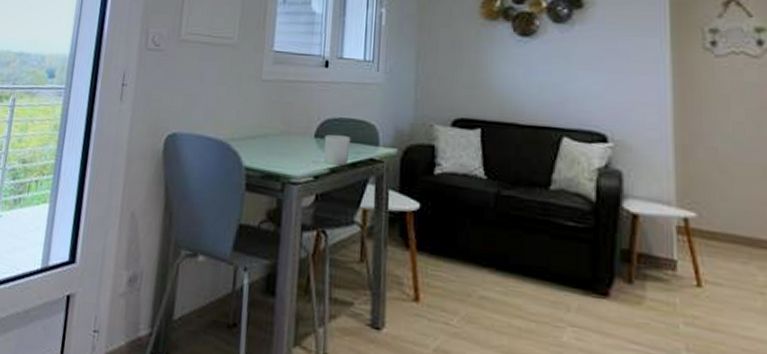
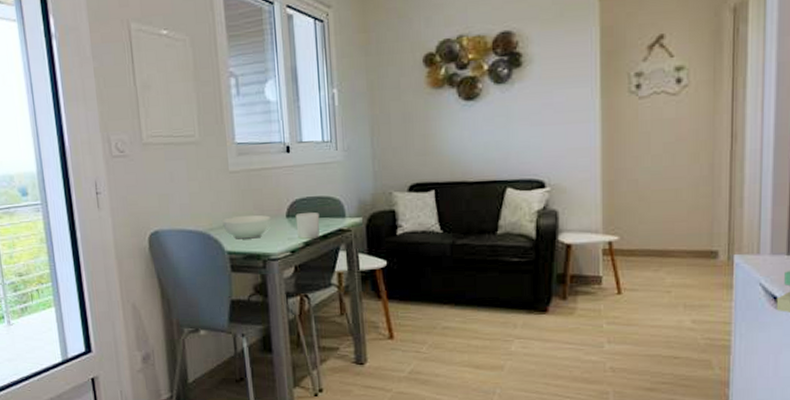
bowl: none [245,128,298,157] -> present [222,215,272,239]

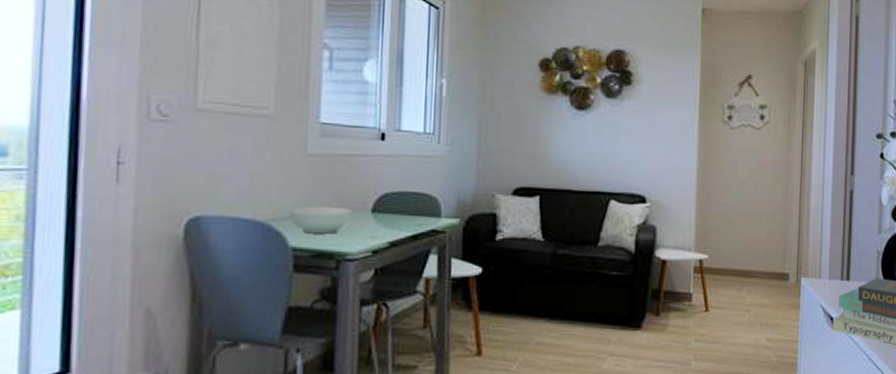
mug: present [295,212,320,239] -> none [382,209,412,238]

